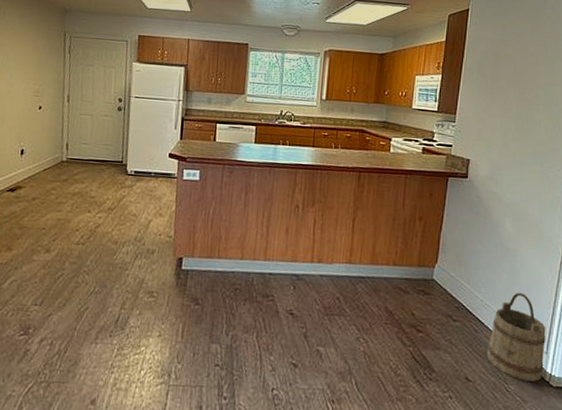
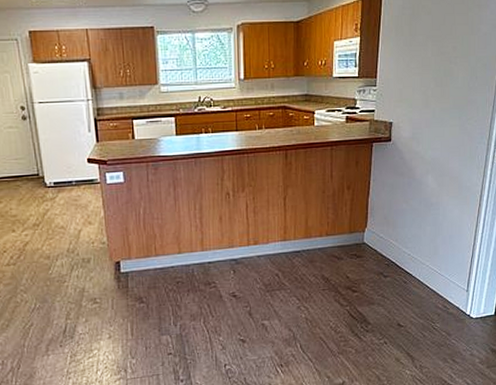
bucket: present [486,292,546,382] -> none [415,241,466,318]

